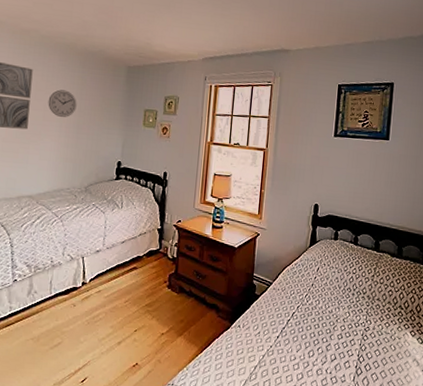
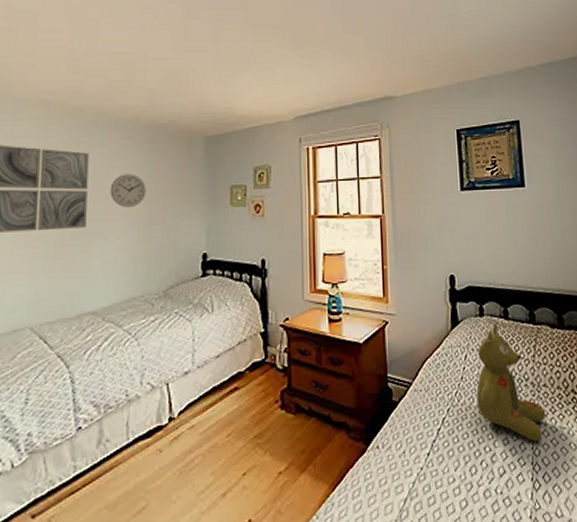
stuffed bear: none [321,247,376,341] -> present [476,323,546,443]

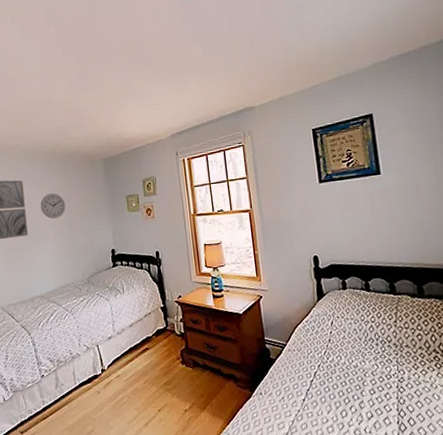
stuffed bear: present [476,323,546,443] -> none [342,295,410,393]

